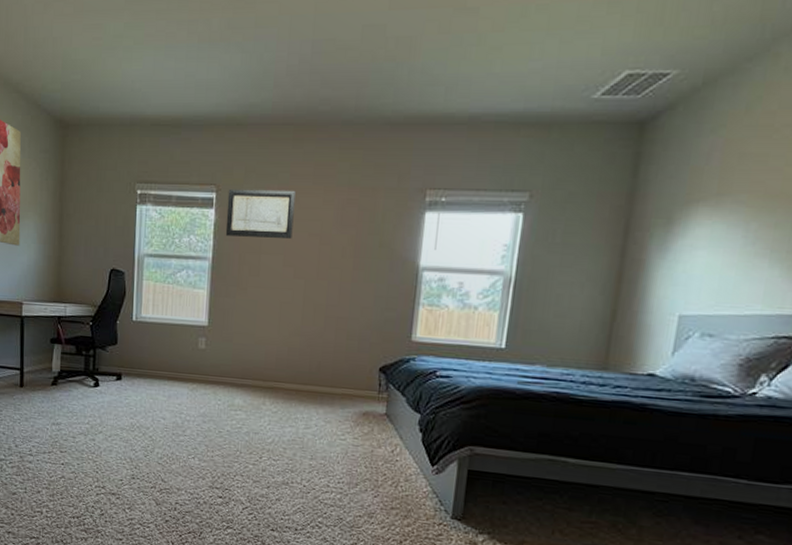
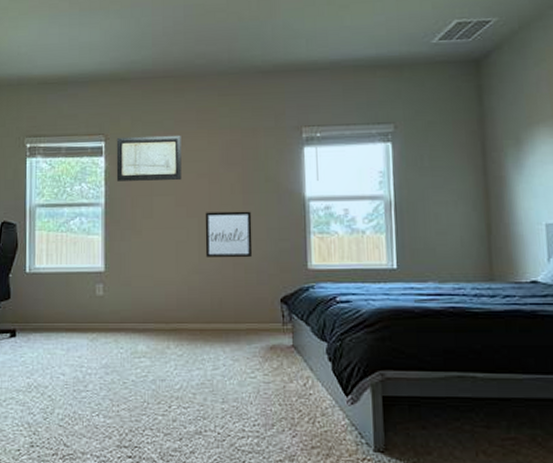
wall art: none [308,274,361,325] -> present [205,211,253,258]

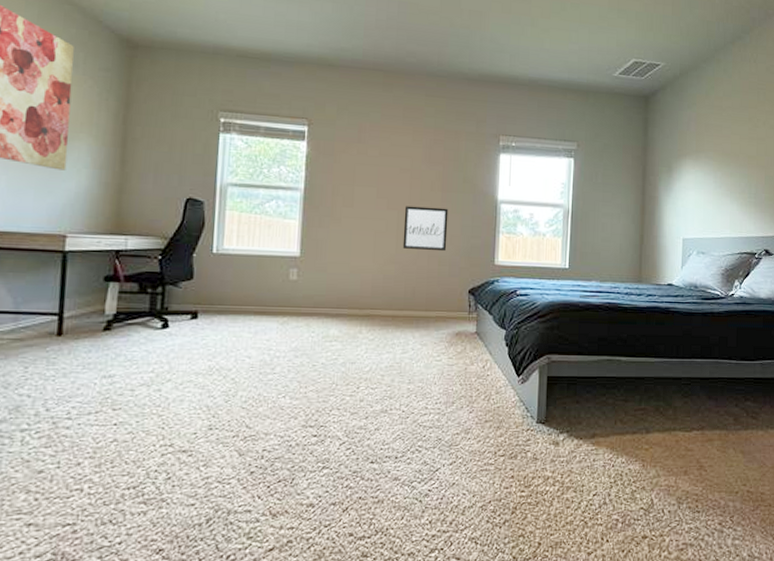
wall art: present [116,135,182,181] -> none [318,123,387,173]

